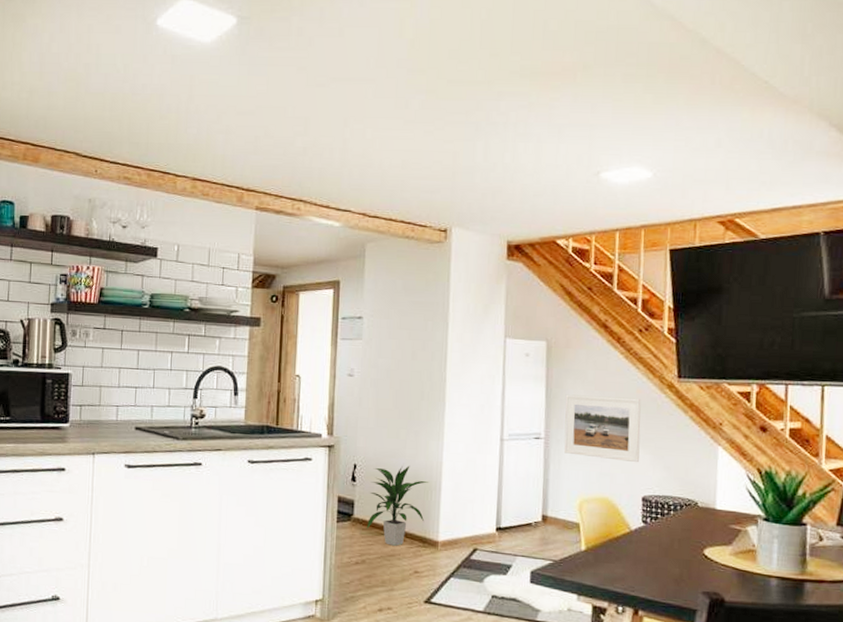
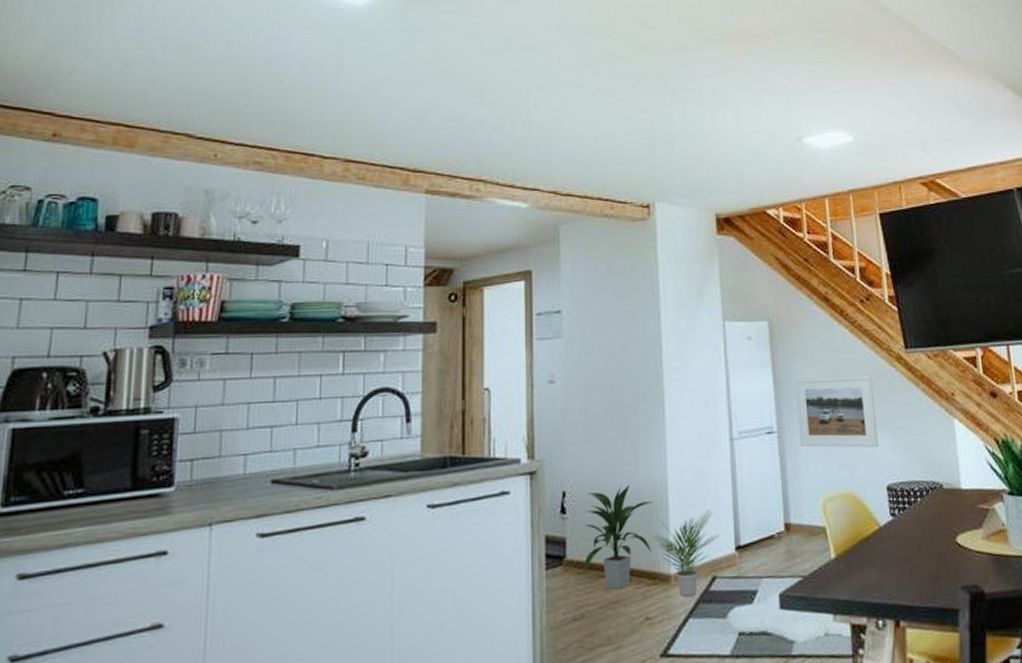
potted plant: none [425,494,483,561] -> present [652,510,720,598]

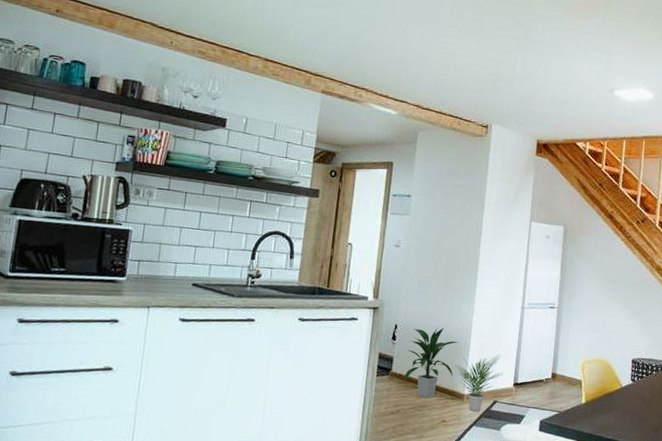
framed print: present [794,375,878,448] -> none [573,271,636,331]

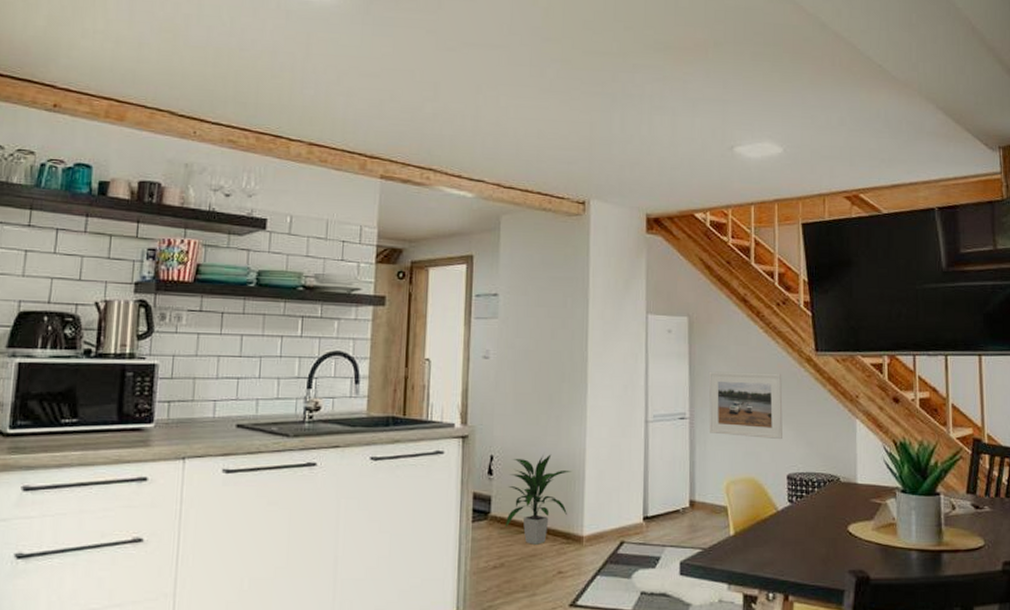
potted plant: present [455,353,504,412] -> none [569,483,630,557]
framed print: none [573,271,636,331] -> present [708,371,783,440]

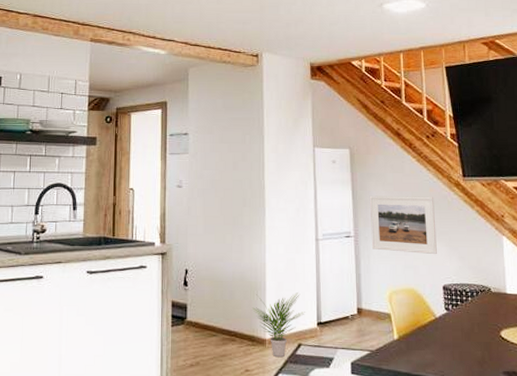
indoor plant: present [504,454,571,545] -> none [199,268,254,346]
potted plant: none [569,483,630,557] -> present [253,293,305,358]

